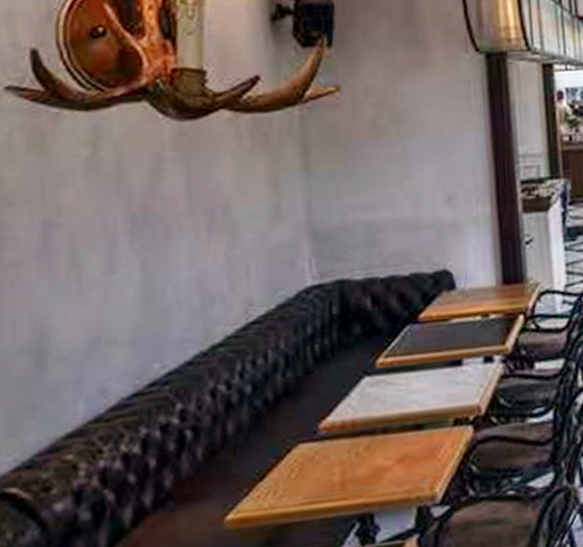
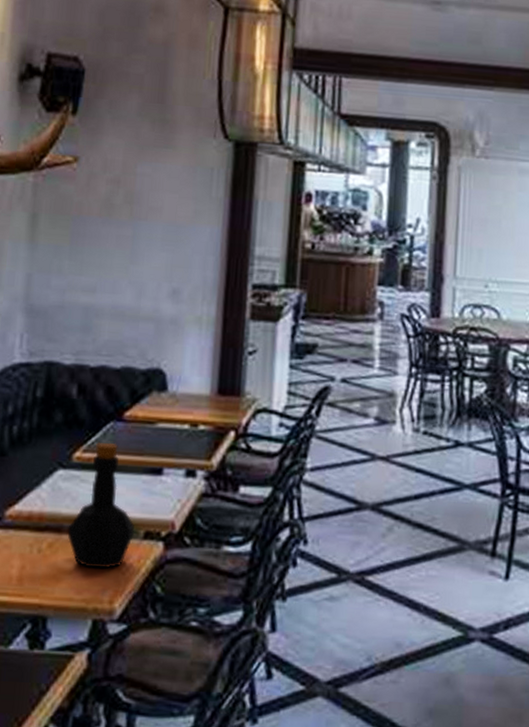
bottle: none [381,344,445,462] -> present [68,442,135,569]

